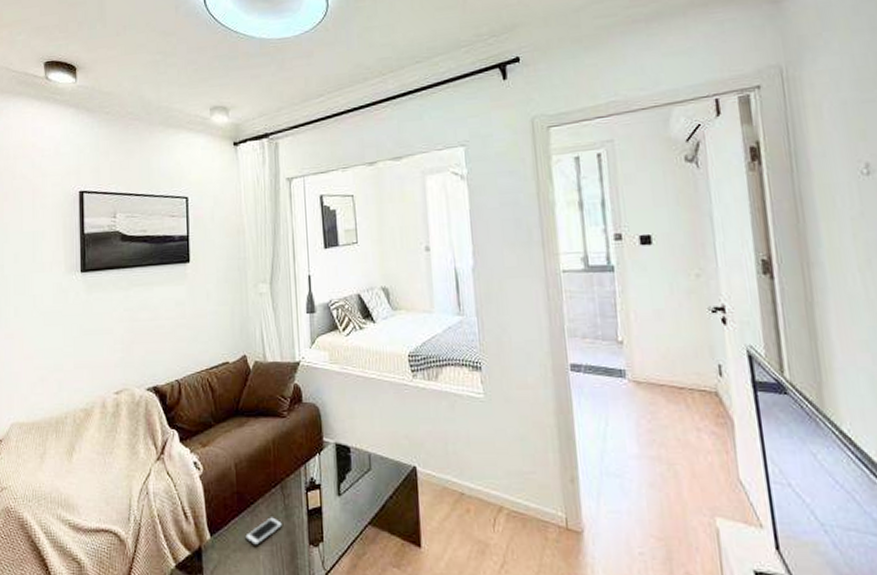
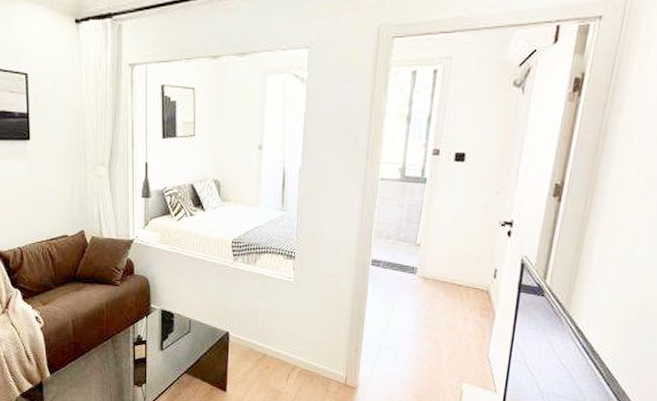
cell phone: present [245,517,283,546] -> none [80,363,113,384]

